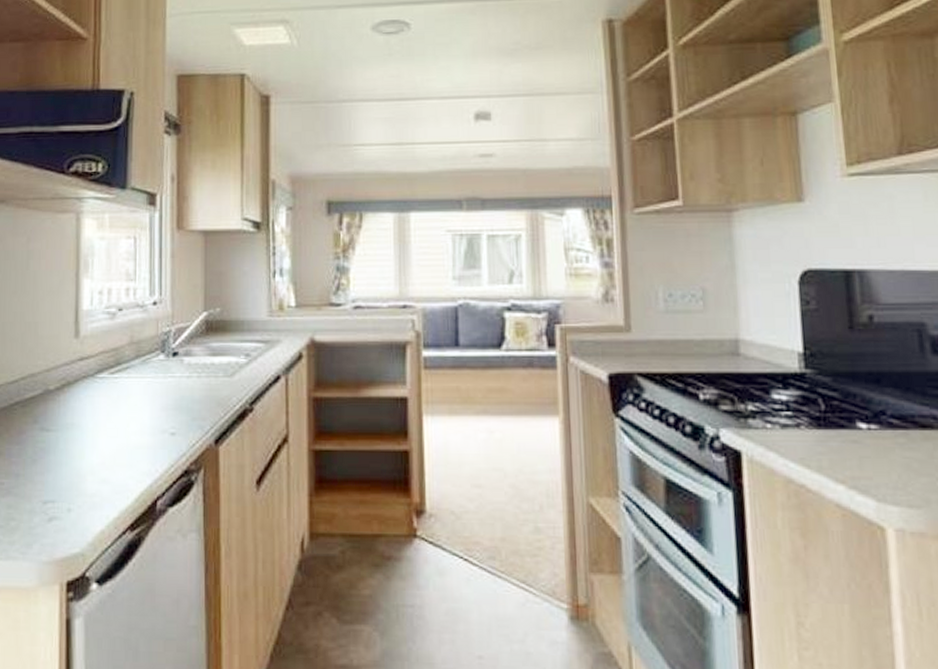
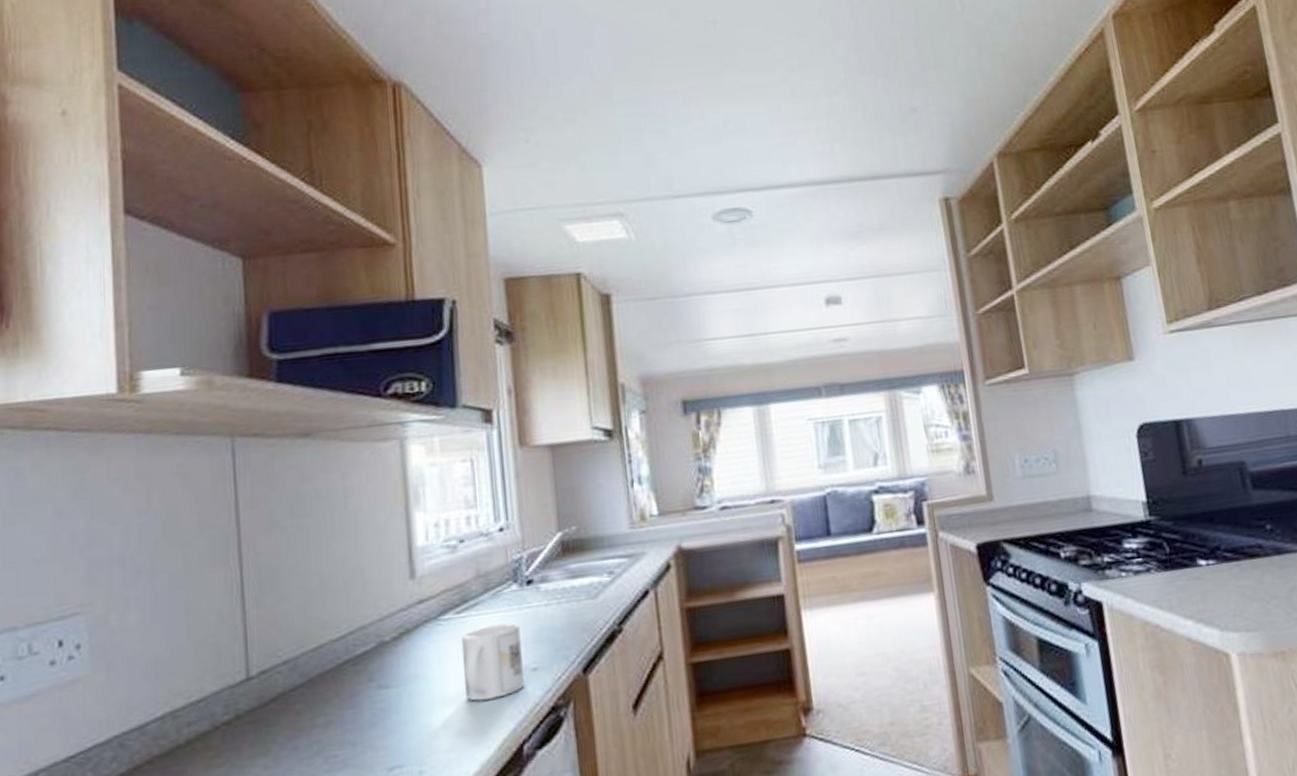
mug: none [112,387,163,456] -> present [460,621,524,701]

